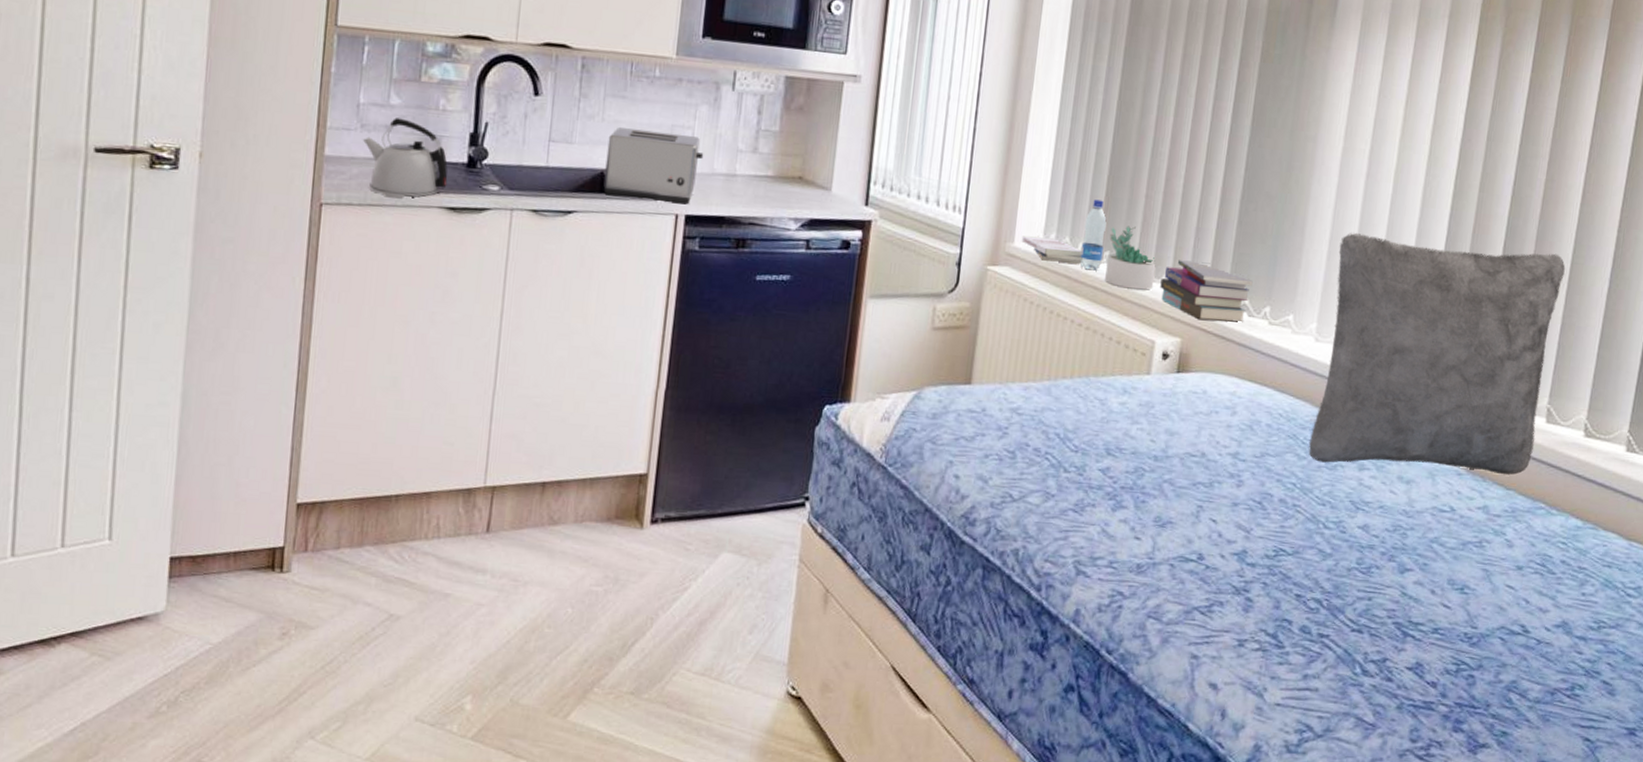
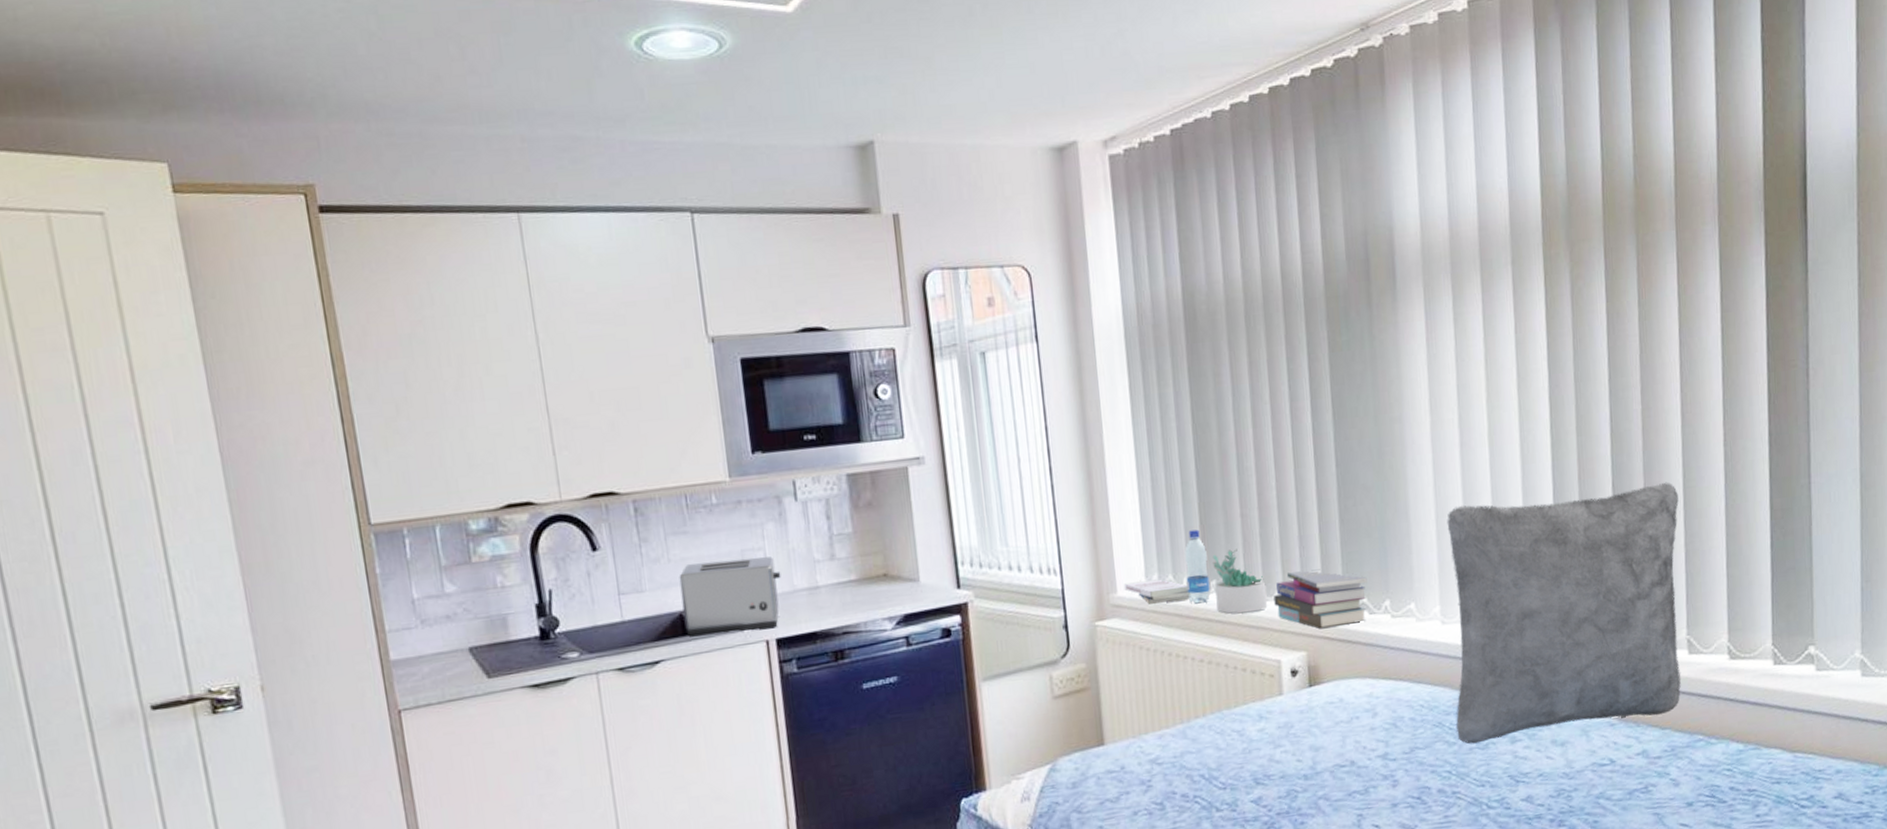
kettle: present [362,118,448,200] -> none [425,604,525,690]

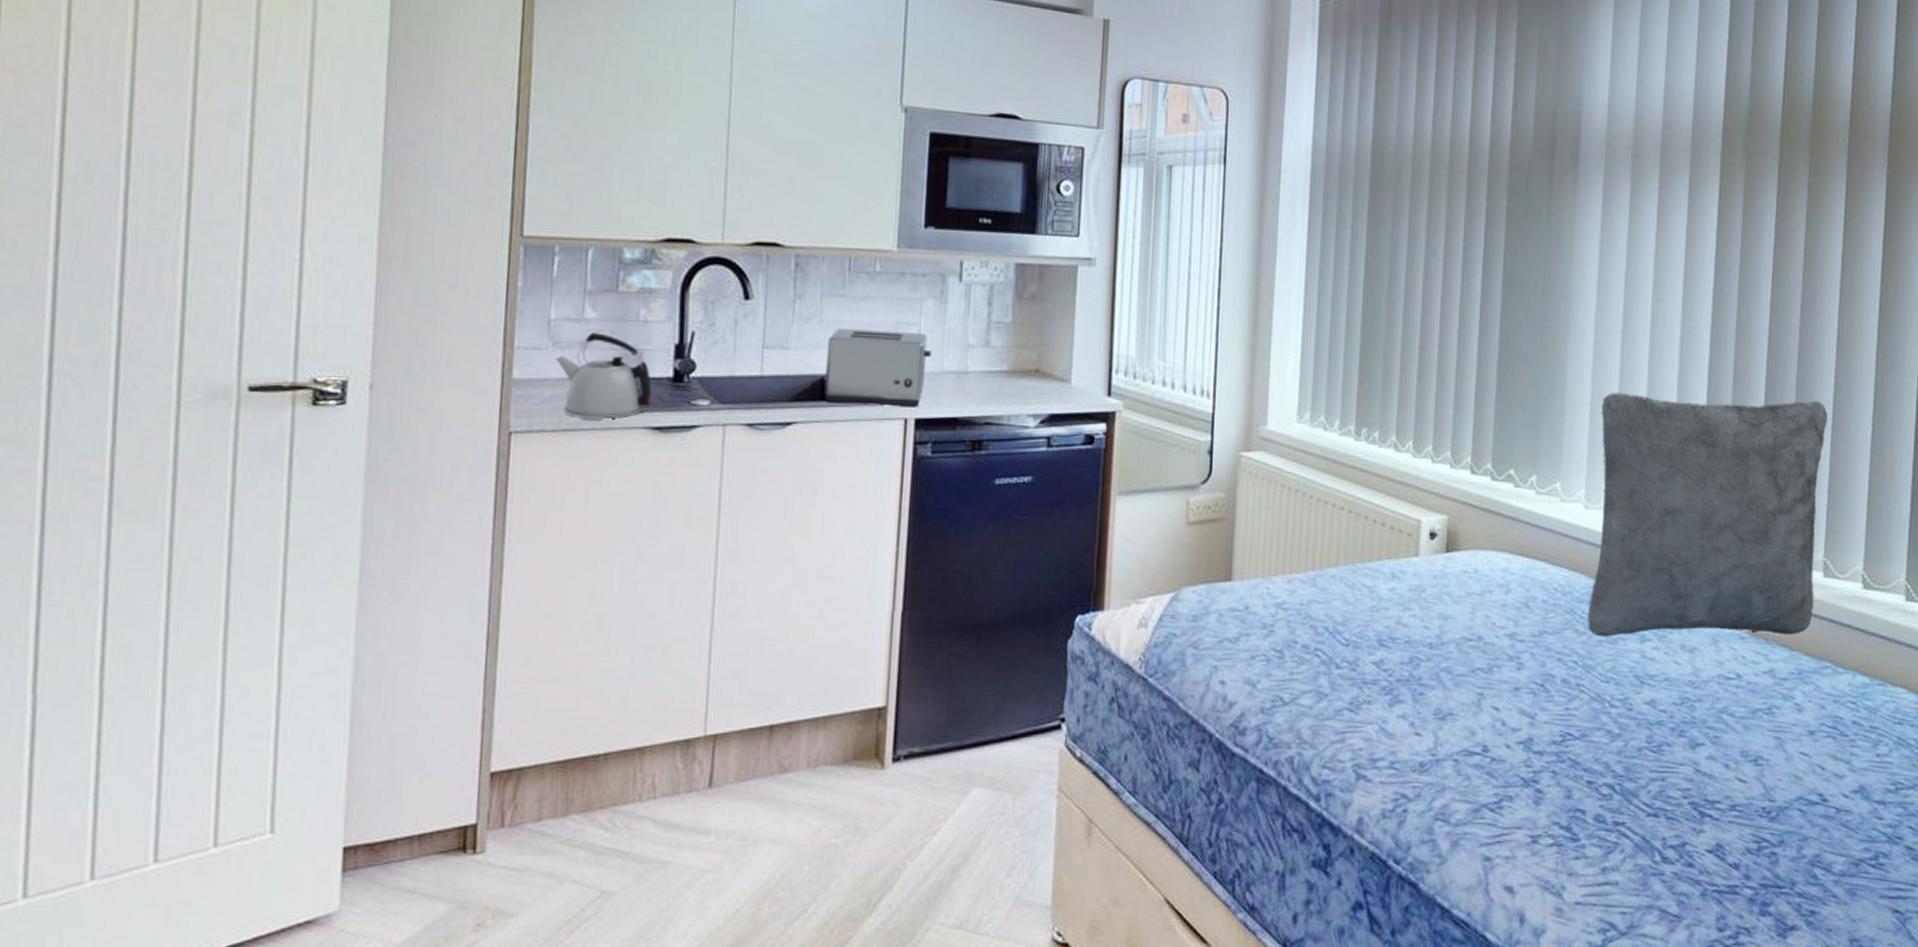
kettle: none [425,604,525,690] -> present [554,333,652,423]
books: present [1124,579,1189,604] -> none [1274,417,1339,444]
bottle: present [1184,529,1210,604] -> none [1337,374,1362,450]
succulent plant: present [1212,549,1268,614] -> none [1364,400,1416,467]
books: present [1274,569,1367,629] -> none [1422,432,1517,495]

